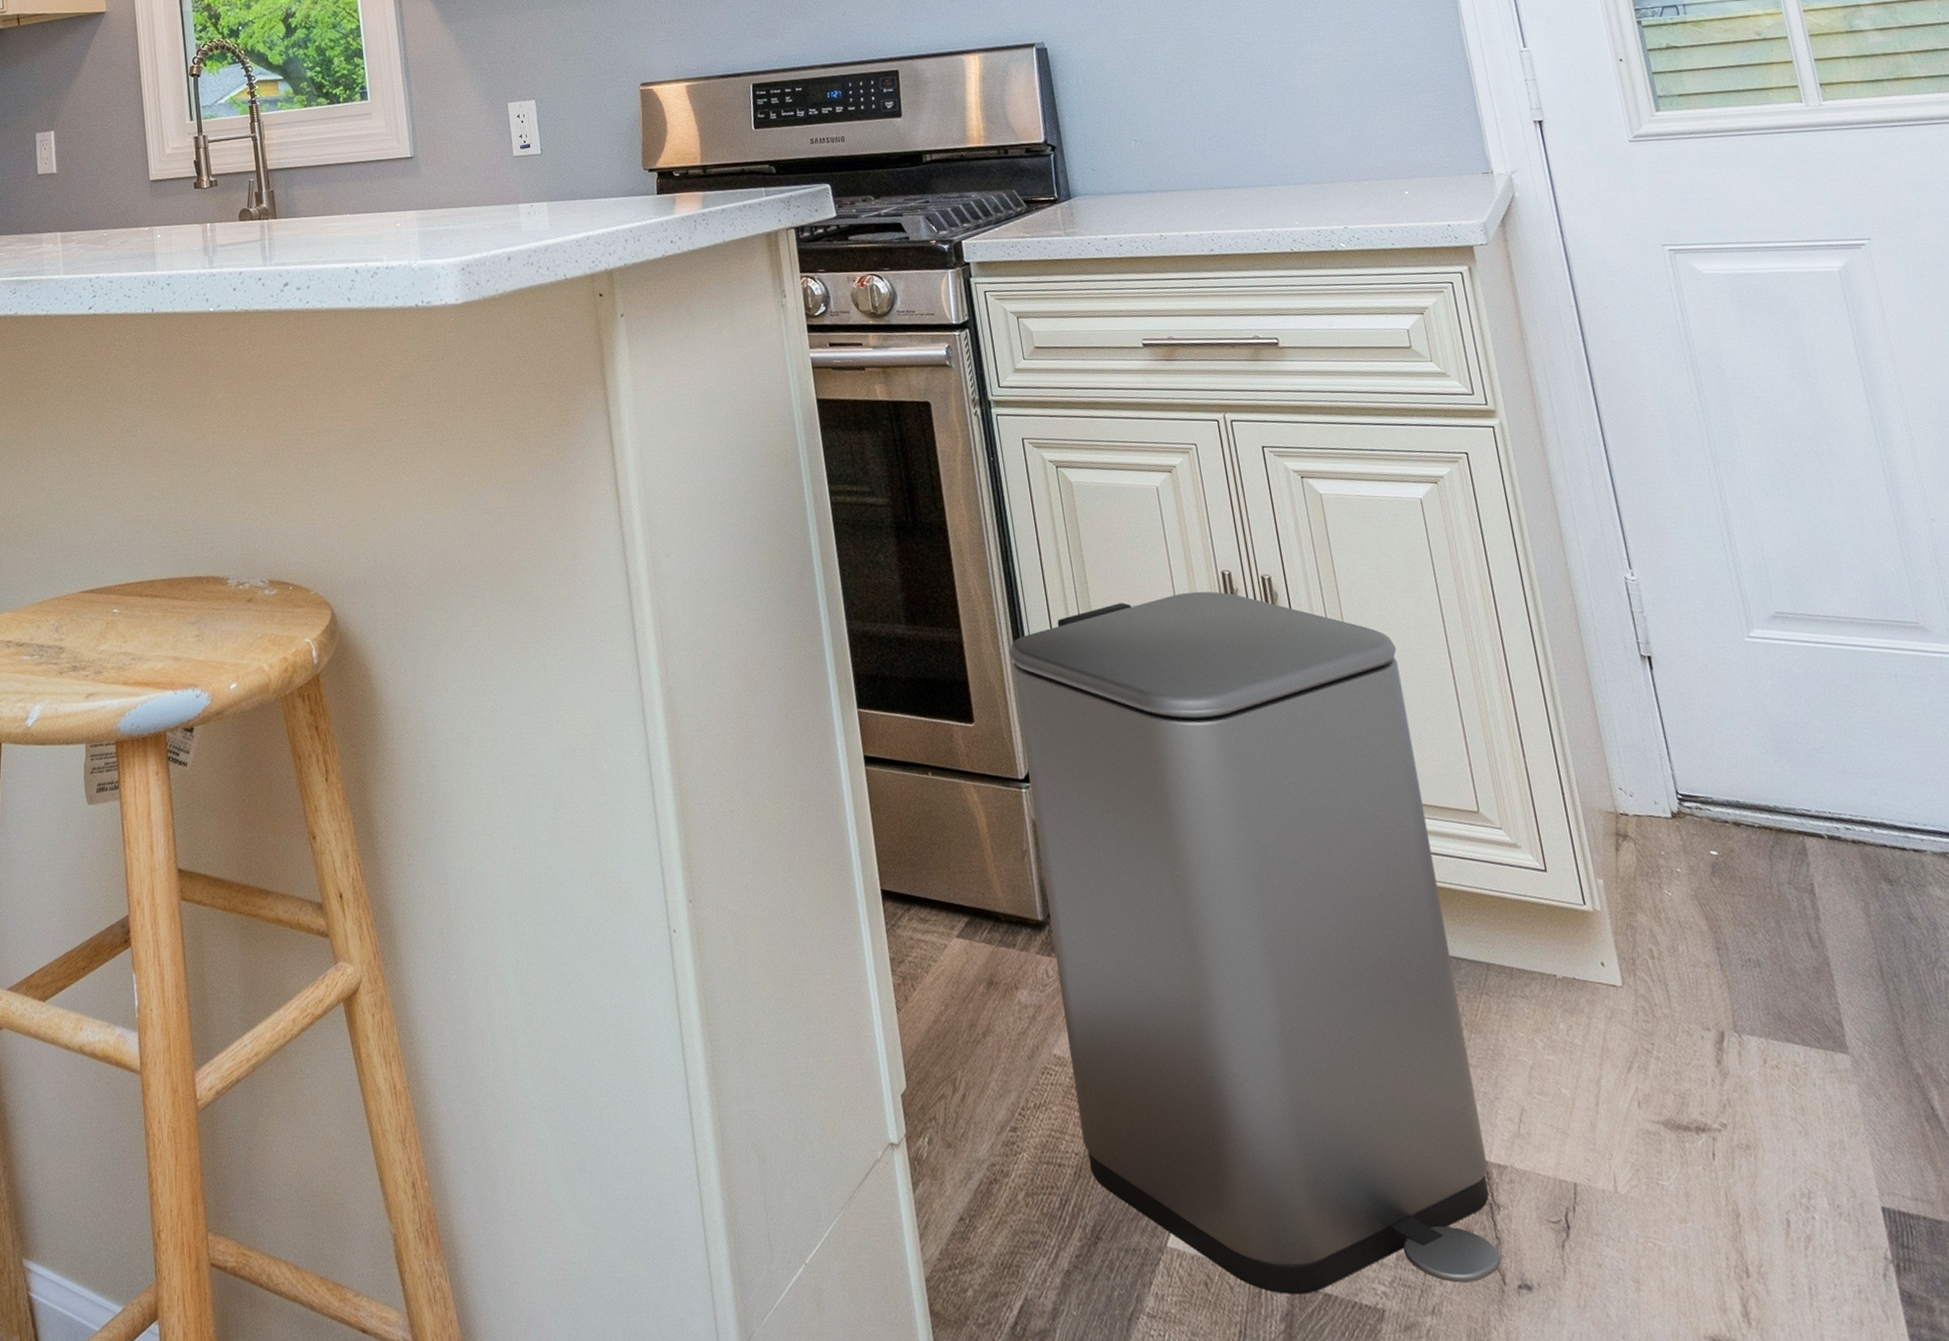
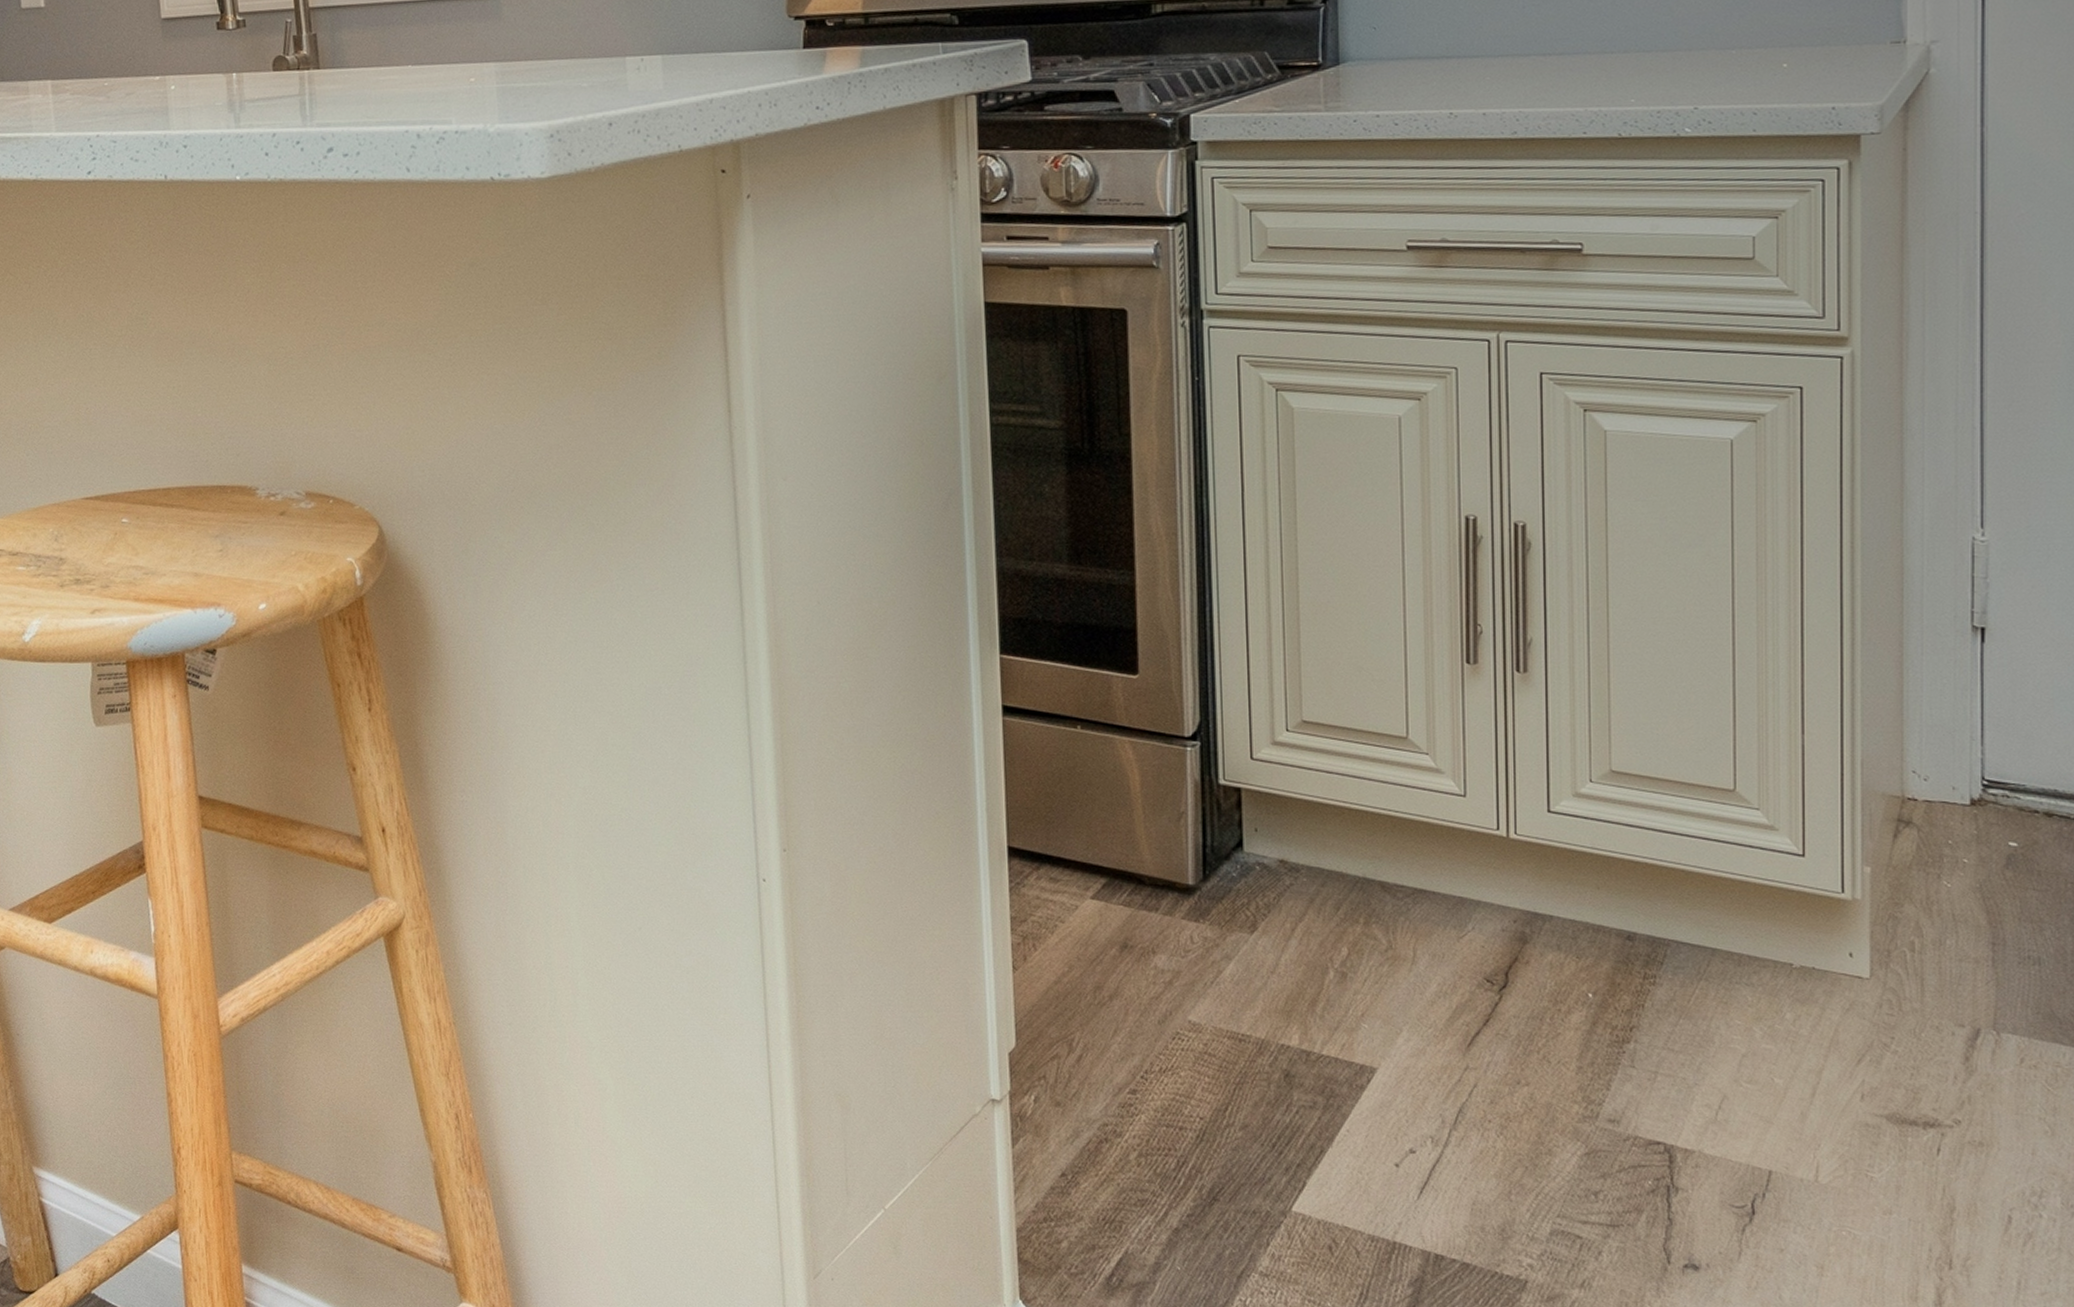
pedal bin: present [1009,591,1501,1295] -> none [1191,537,1672,1262]

